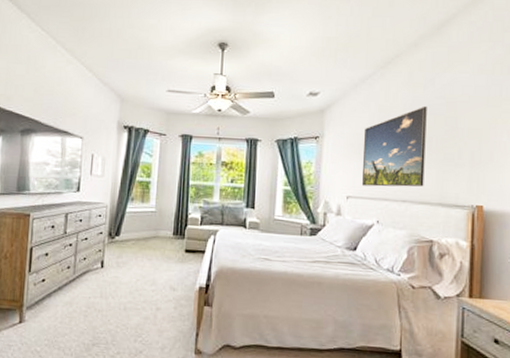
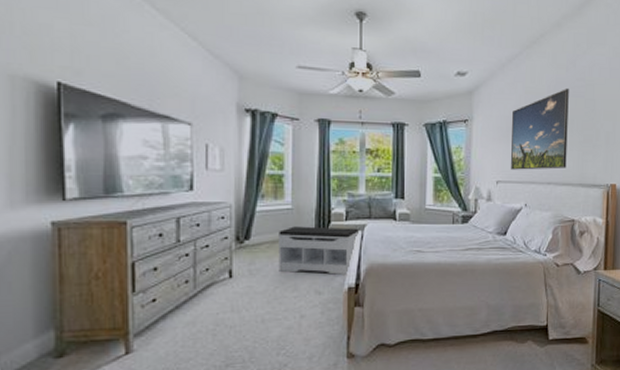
bench: none [141,227,212,276] -> present [278,226,359,276]

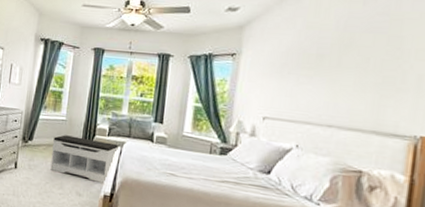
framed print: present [511,87,569,170] -> none [282,23,366,112]

